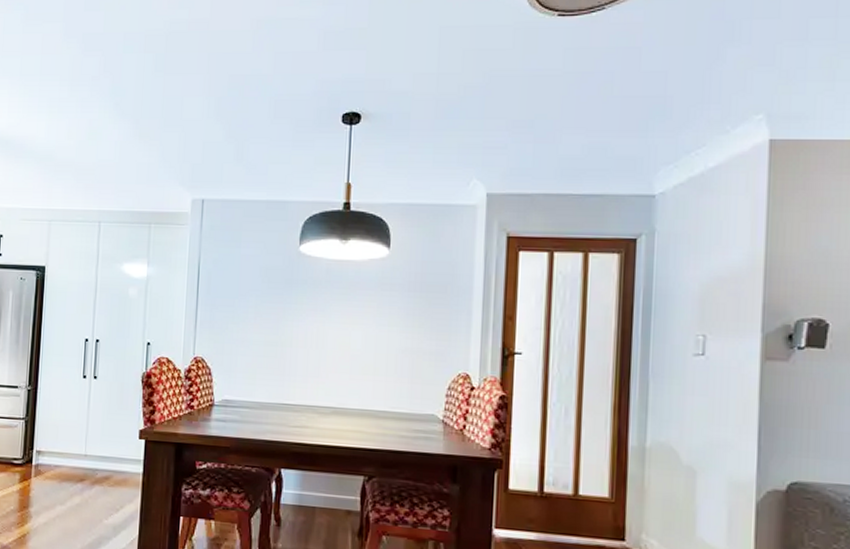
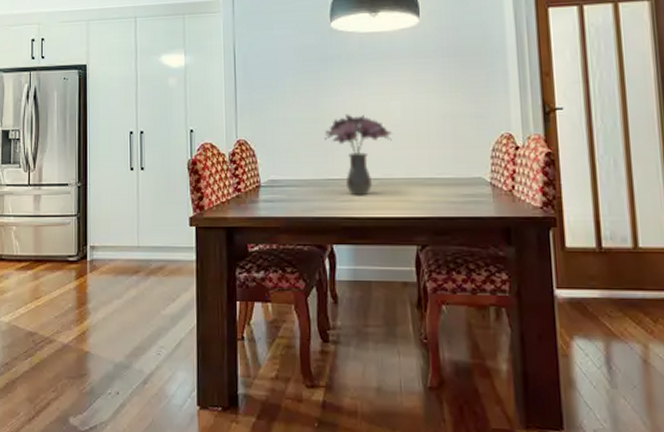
flower arrangement: none [283,340,351,423] -> present [325,114,393,196]

